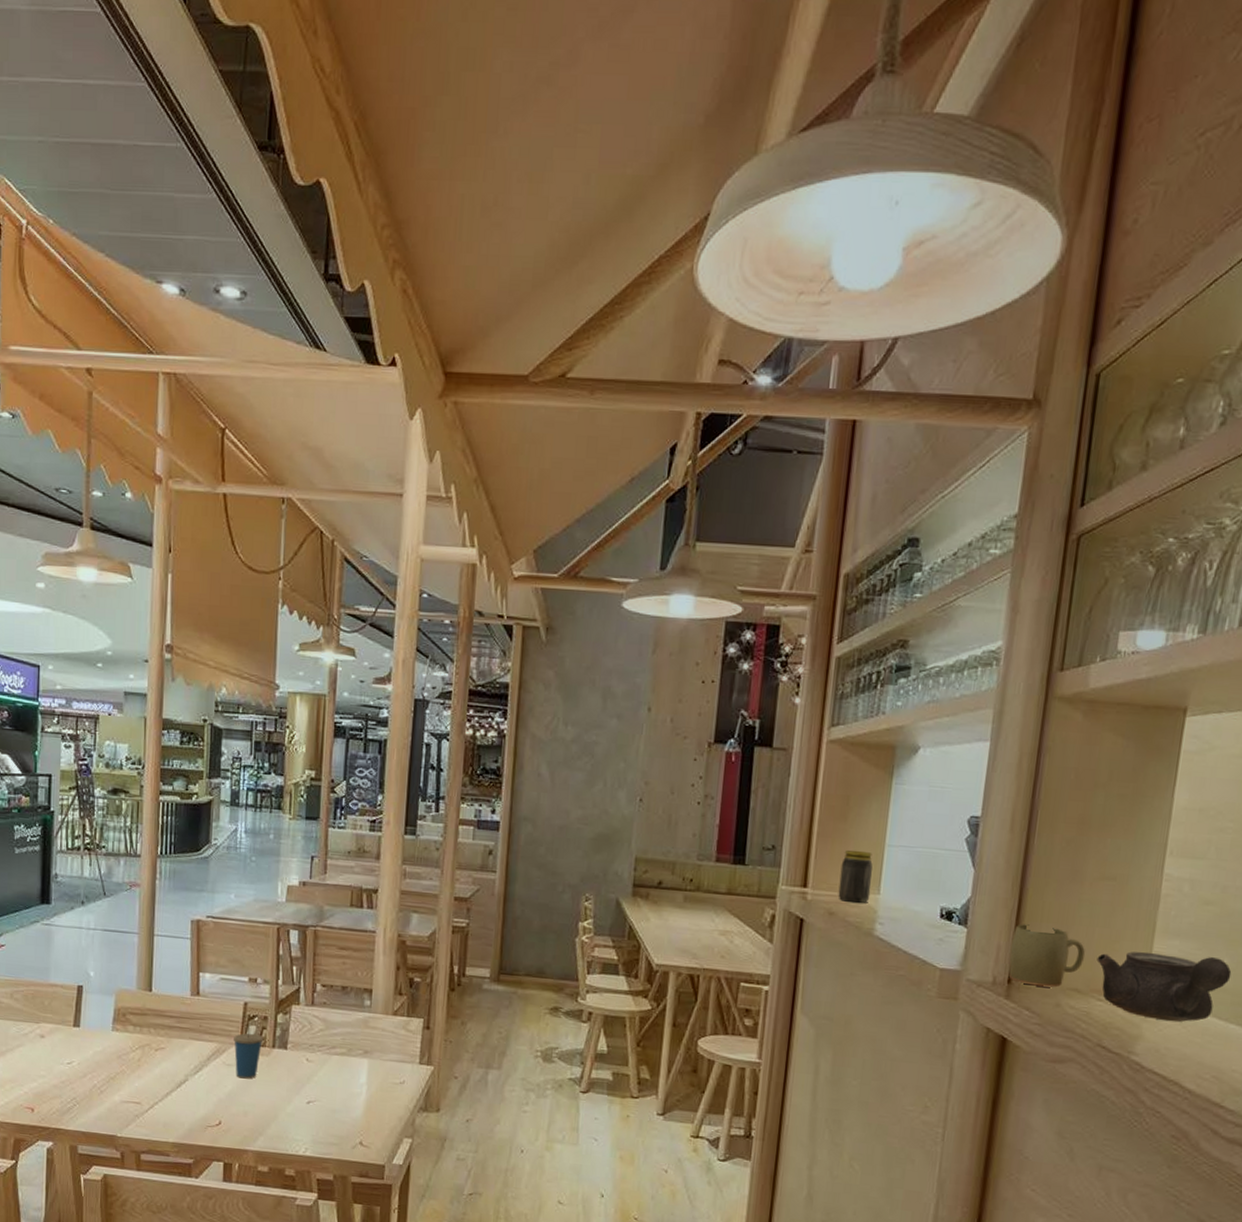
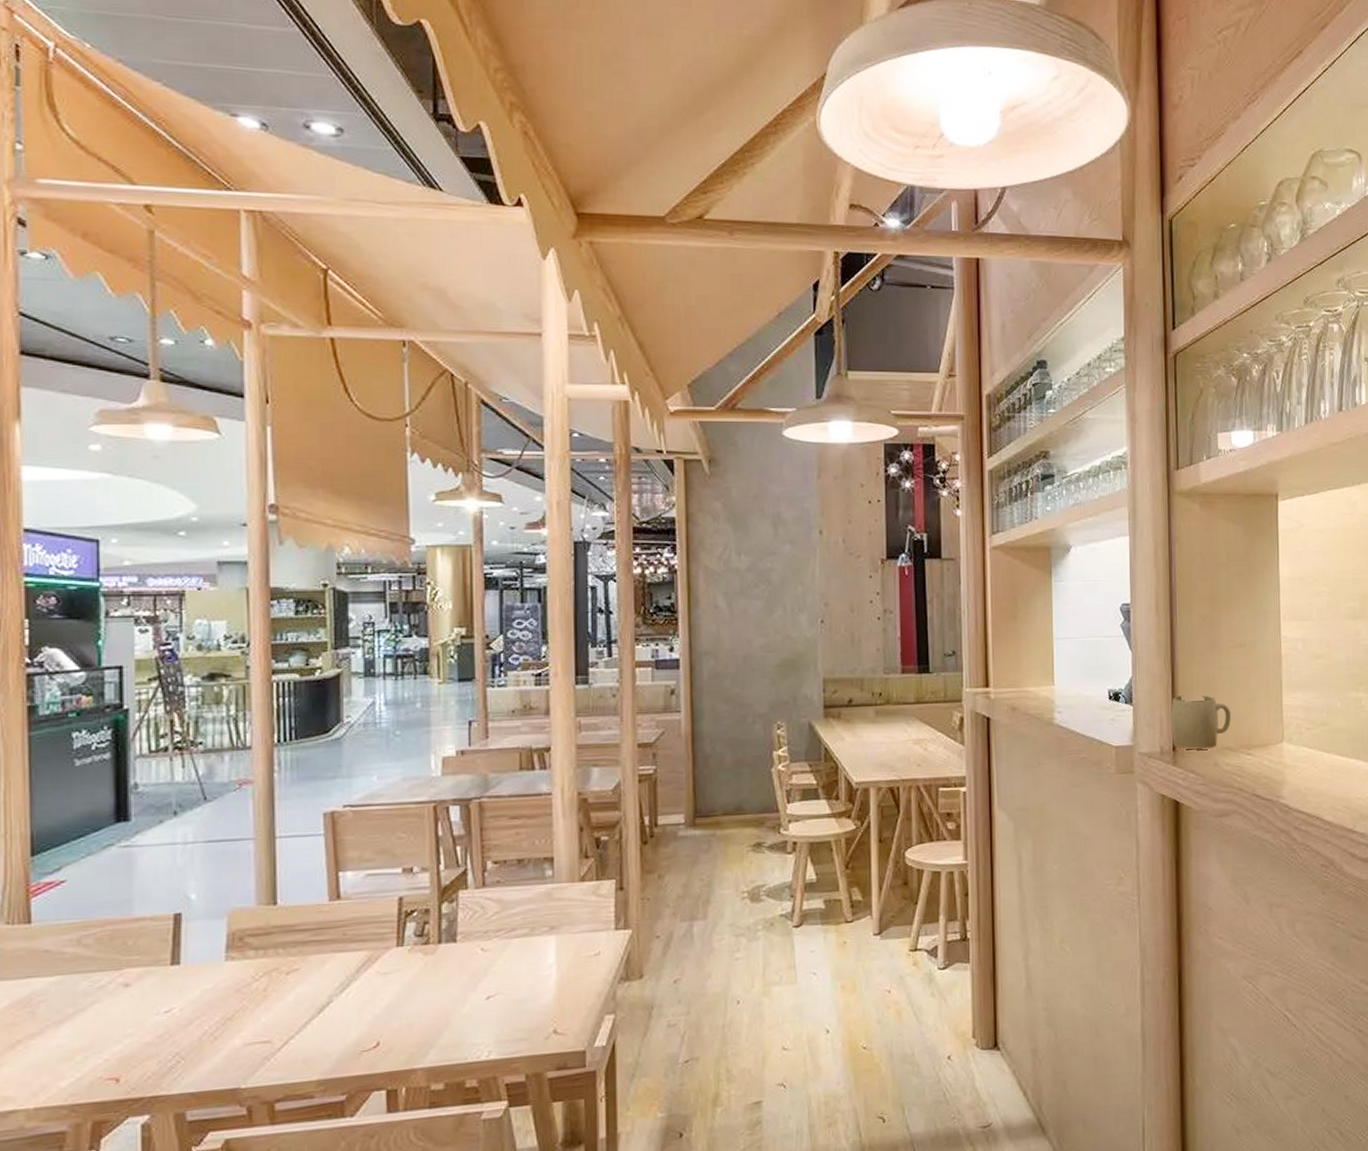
cup: present [234,1015,264,1079] -> none [388,909,427,987]
jar: present [838,850,873,903] -> none [1017,646,1046,696]
teapot: present [1096,951,1232,1022] -> none [1241,703,1344,765]

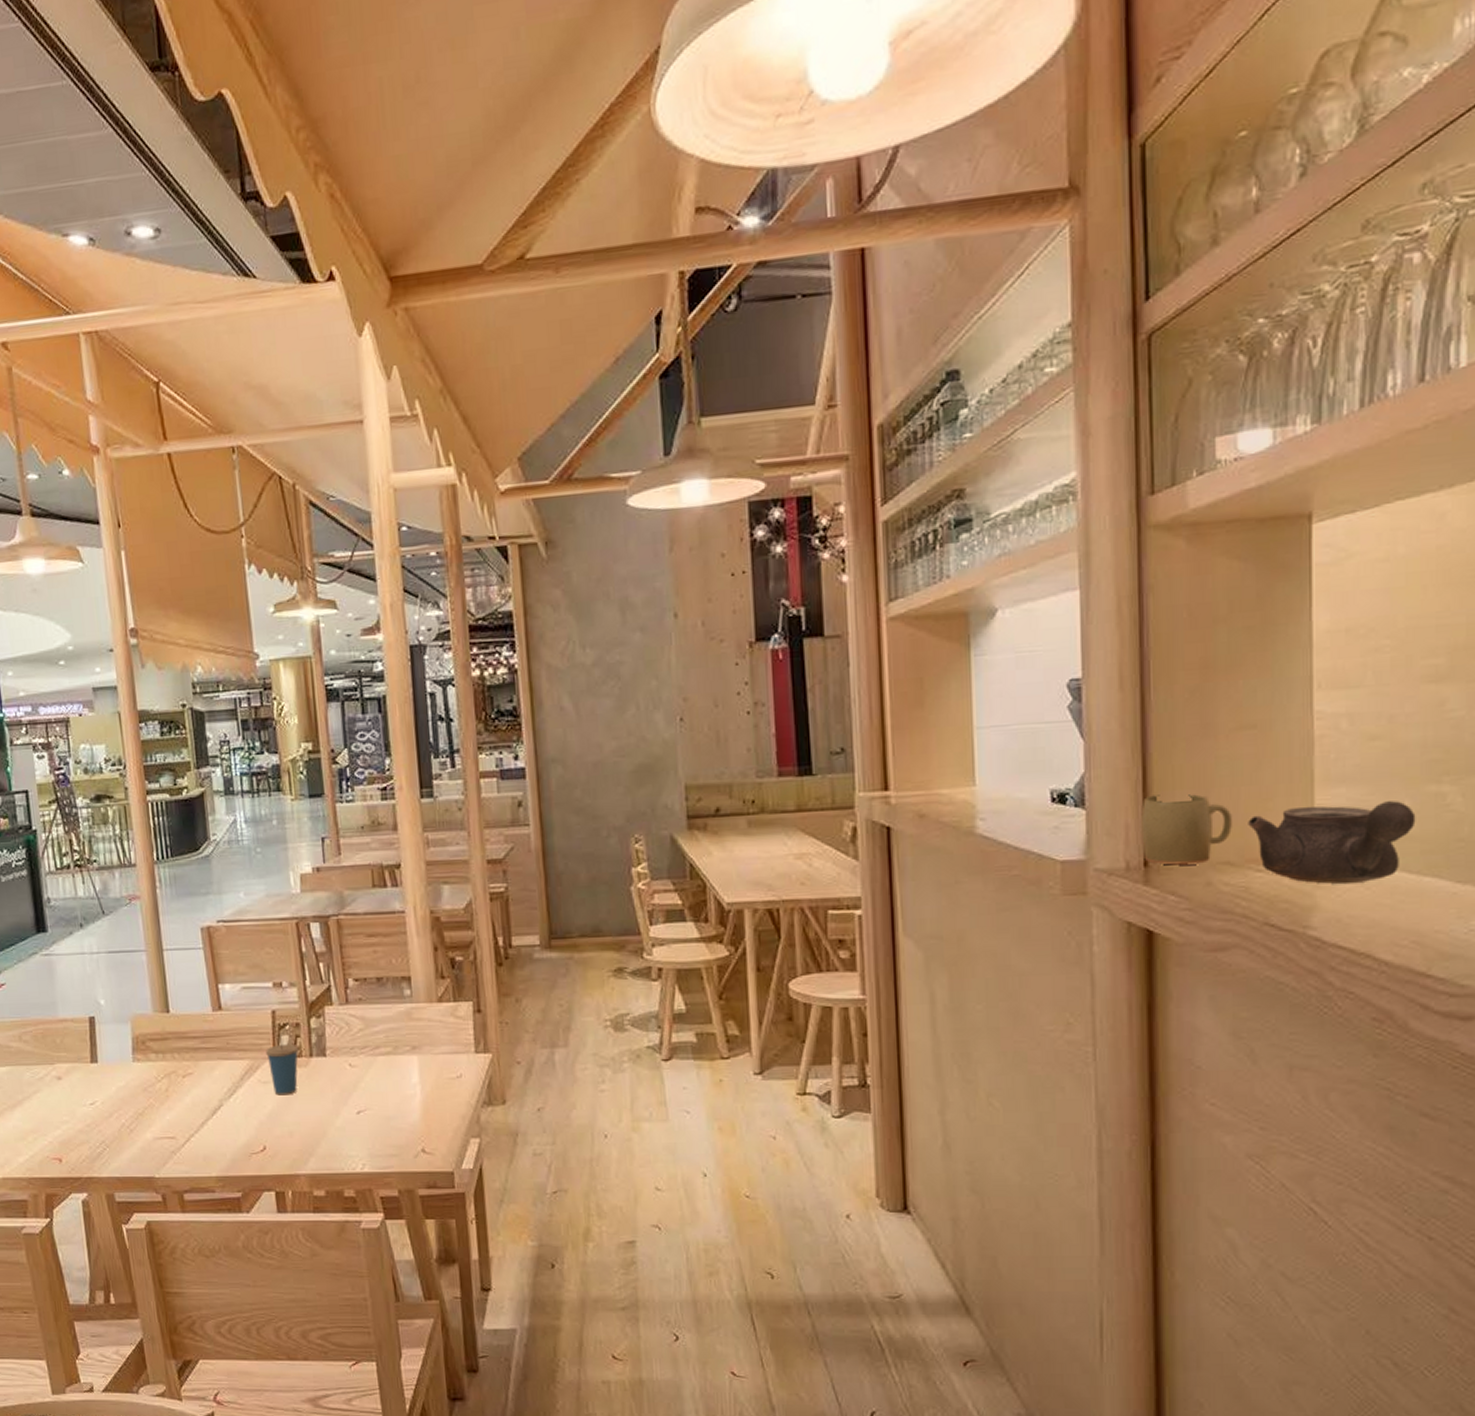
cup: none [388,909,427,987] -> present [266,1022,299,1096]
teapot: none [1241,703,1344,765] -> present [1248,801,1416,885]

